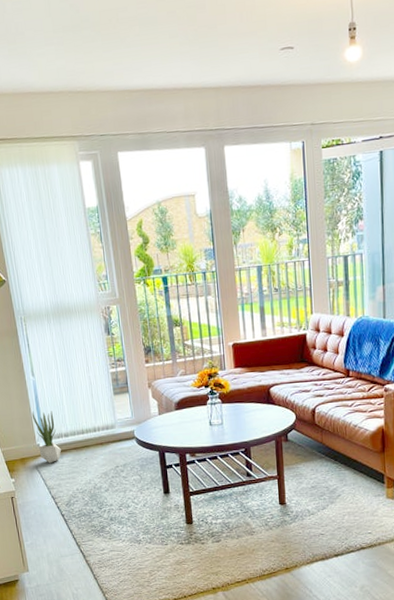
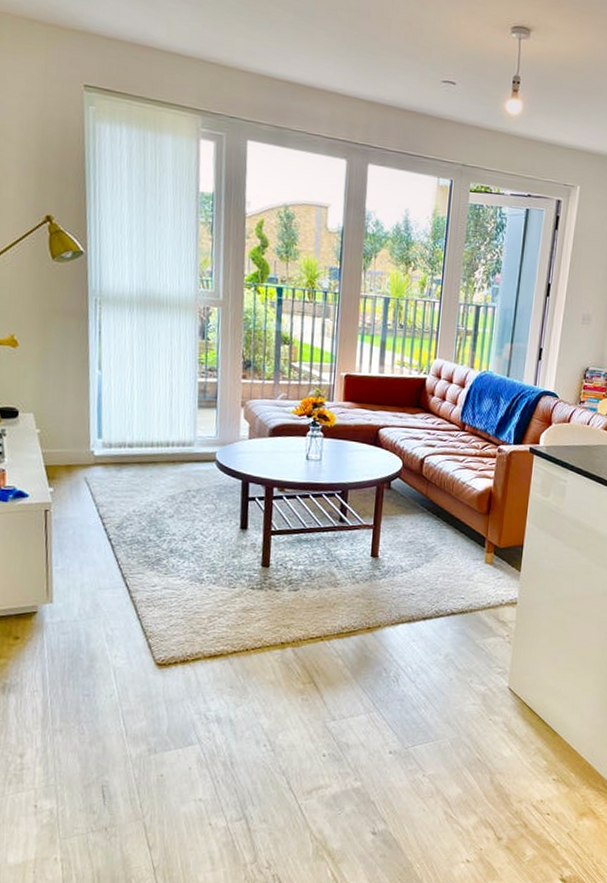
potted plant: present [32,411,62,464] -> none [90,411,122,476]

